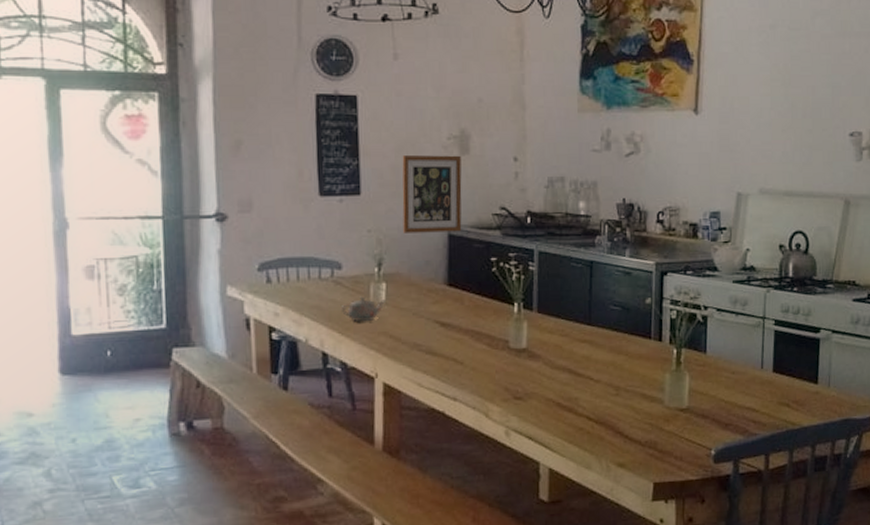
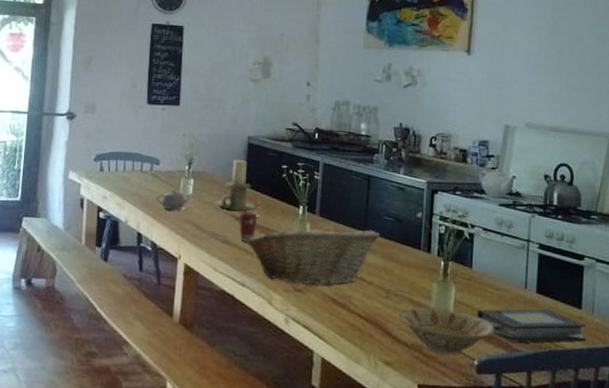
wall art: present [402,155,462,233] -> none [211,76,263,141]
candle holder: none [414,255,467,316] -> present [215,160,260,212]
coffee cup: none [443,315,466,350] -> present [238,212,258,242]
fruit basket: none [454,322,606,391] -> present [246,225,379,285]
bowl: none [628,399,732,448] -> present [397,307,495,355]
book: none [713,388,823,427] -> present [477,308,587,344]

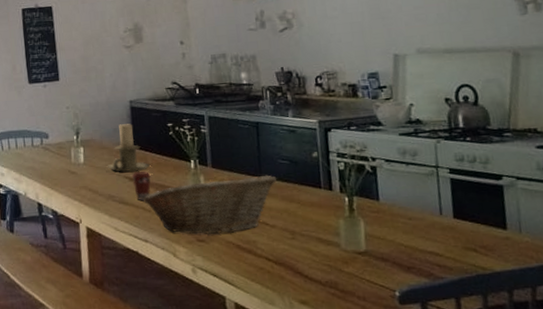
teapot: present [155,188,192,211] -> none [49,158,84,179]
bowl: present [397,307,495,355] -> none [306,243,413,289]
book: present [477,308,587,344] -> none [391,233,518,271]

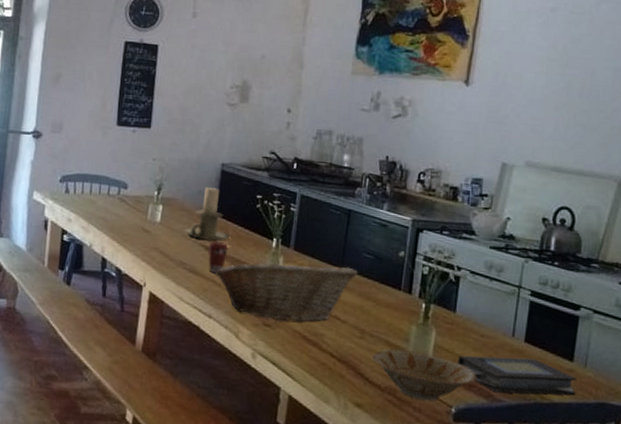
bowl: none [306,243,413,289] -> present [371,349,477,401]
book: none [391,233,518,271] -> present [458,355,577,396]

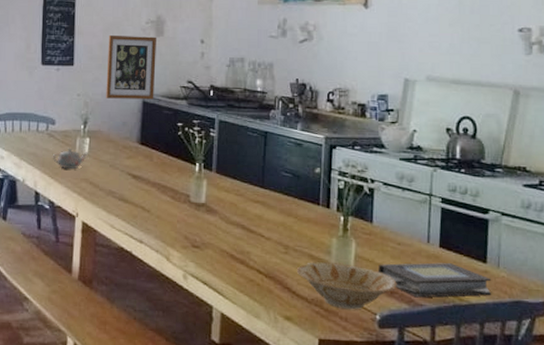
teapot: none [122,214,160,237] -> present [52,148,88,170]
wall art: none [183,98,241,169] -> present [106,35,156,100]
candle holder: present [184,187,231,242] -> none [111,118,156,170]
coffee cup: present [208,241,229,273] -> none [135,170,154,199]
fruit basket: present [215,258,357,322] -> none [143,182,277,242]

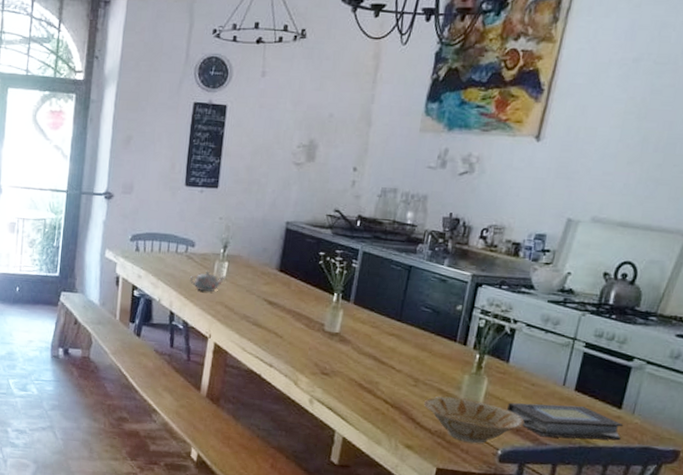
wall art: present [106,35,156,100] -> none [248,158,307,227]

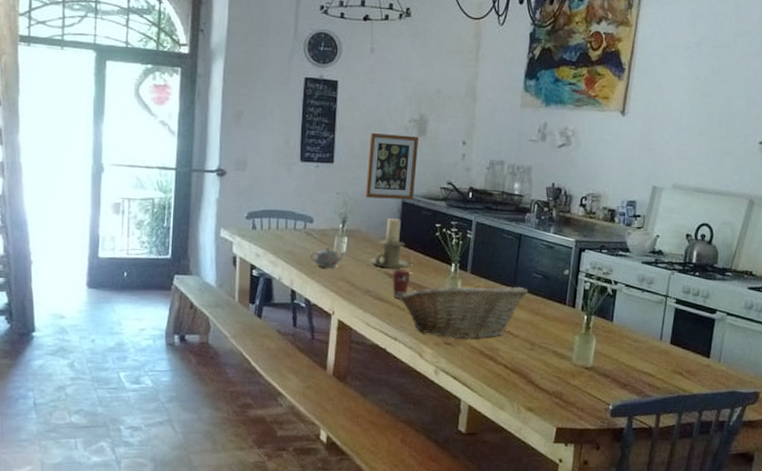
wall art: none [248,158,307,227] -> present [366,133,419,200]
candle holder: none [248,245,293,296] -> present [368,218,413,269]
coffee cup: none [270,296,291,325] -> present [392,269,411,298]
fruit basket: none [277,312,415,371] -> present [399,282,528,339]
bowl: present [423,396,525,444] -> none [540,358,630,401]
book: present [507,402,624,441] -> none [615,358,713,390]

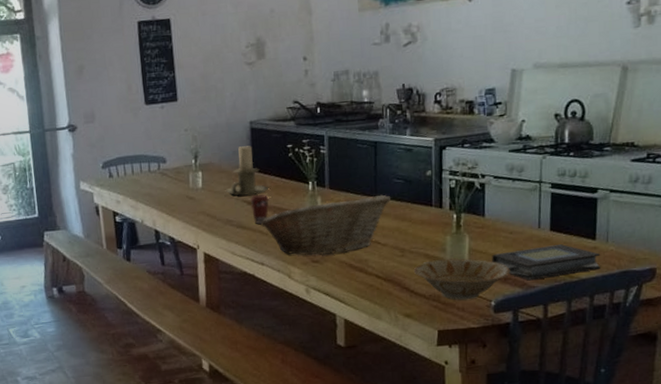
teapot: present [309,246,346,268] -> none [167,183,202,205]
wall art: present [366,133,419,200] -> none [209,60,262,130]
bowl: none [540,358,630,401] -> present [413,258,510,301]
book: none [615,358,713,390] -> present [492,244,601,281]

